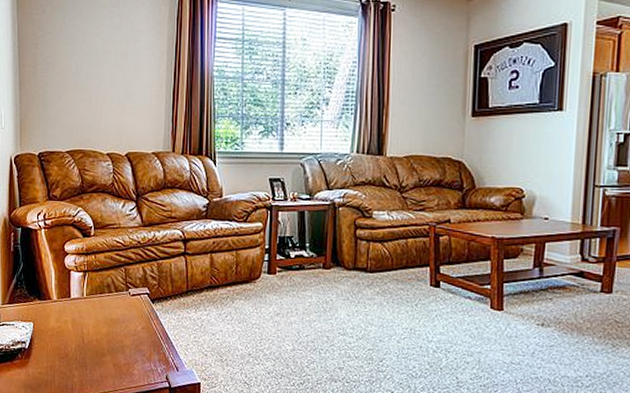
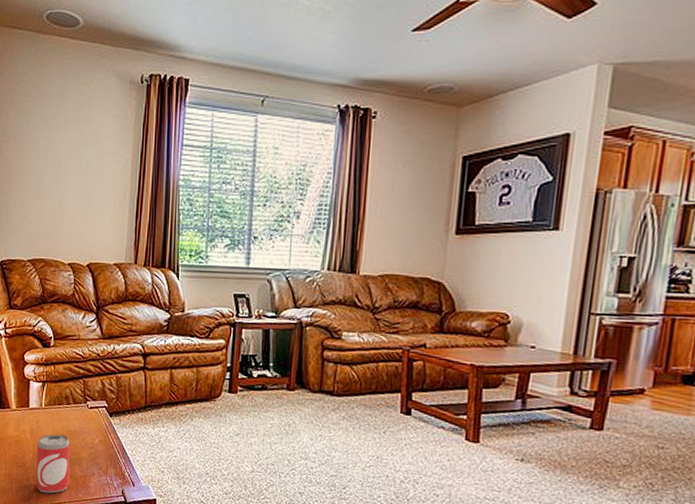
beer can: none [79,323,112,384] -> present [36,433,70,494]

